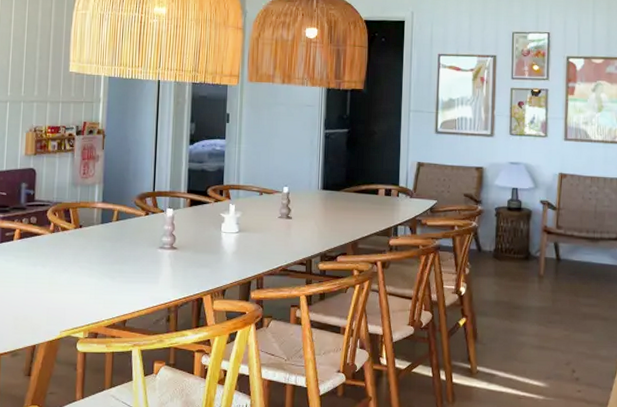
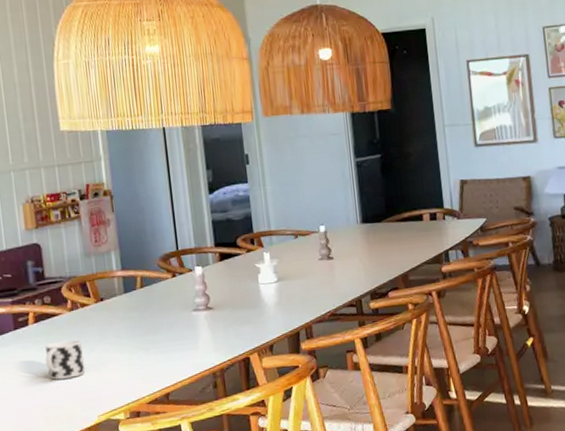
cup: none [23,259,57,293] -> present [45,339,86,380]

